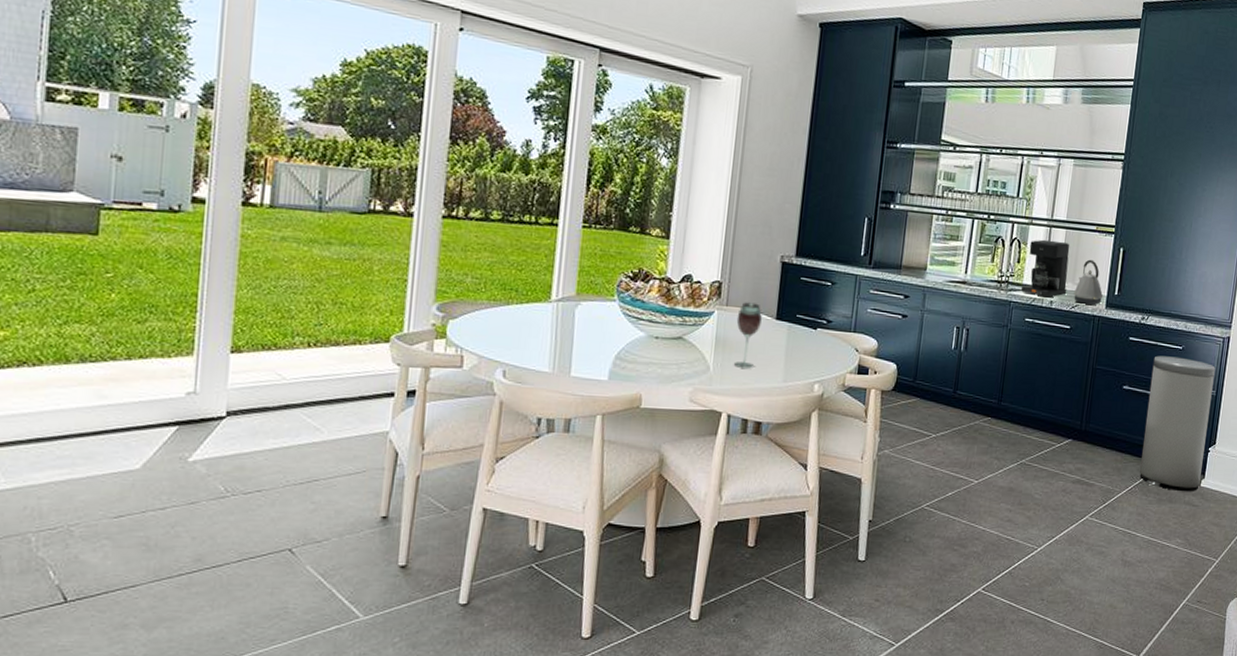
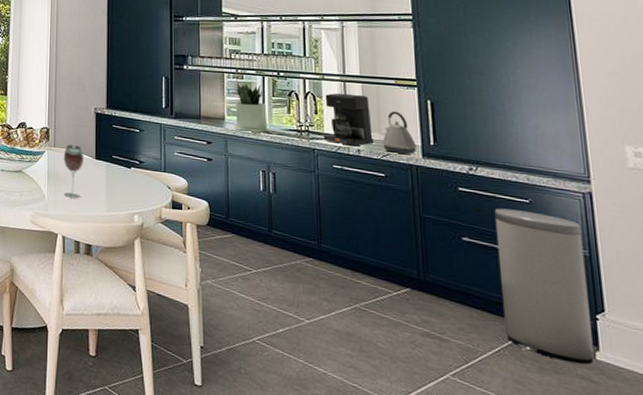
planter: none [935,227,973,284] -> present [234,83,271,133]

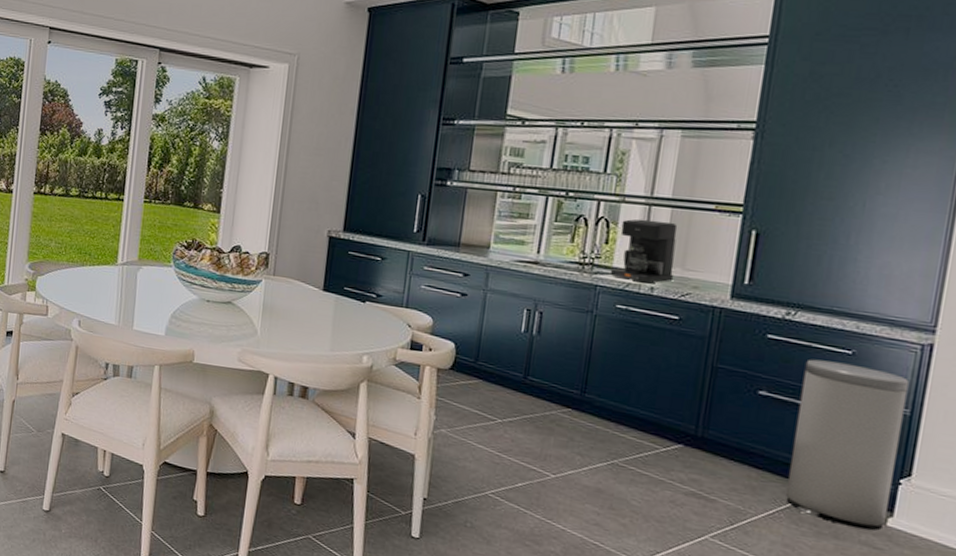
wineglass: present [63,144,83,199] -> none [280,273,309,336]
planter: present [234,83,271,133] -> none [500,204,546,265]
kettle: present [381,111,418,155] -> none [683,242,728,295]

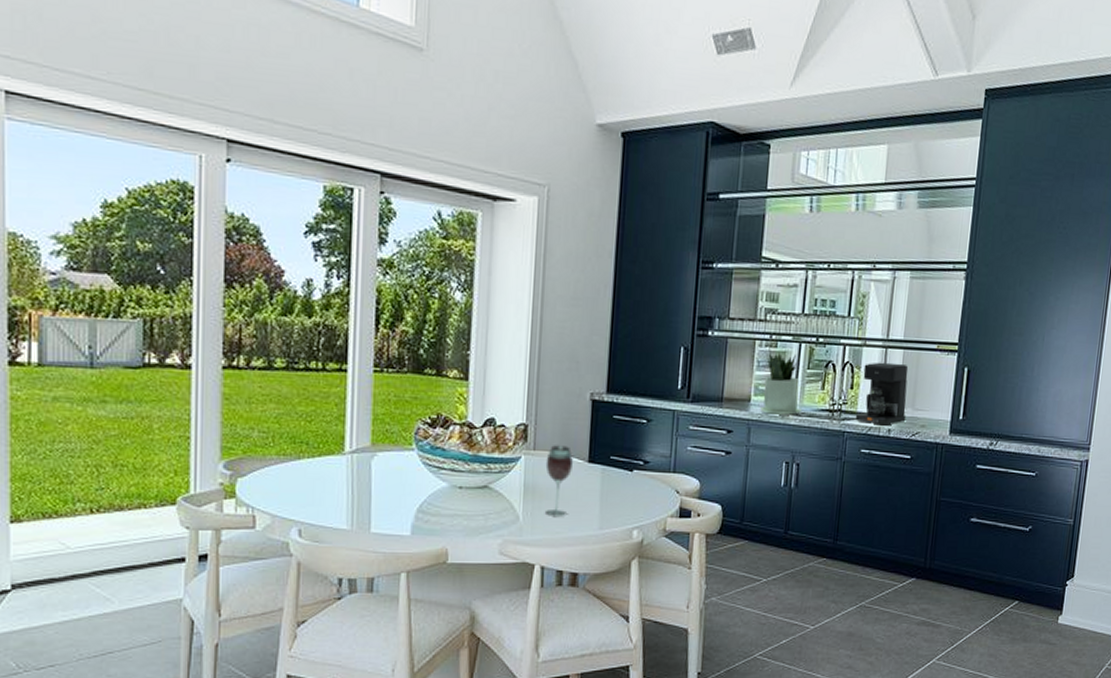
wineglass: none [280,273,309,336] -> present [544,445,573,516]
planter: none [500,204,546,265] -> present [760,352,801,415]
pedal bin: present [786,359,909,531] -> none [991,484,1073,630]

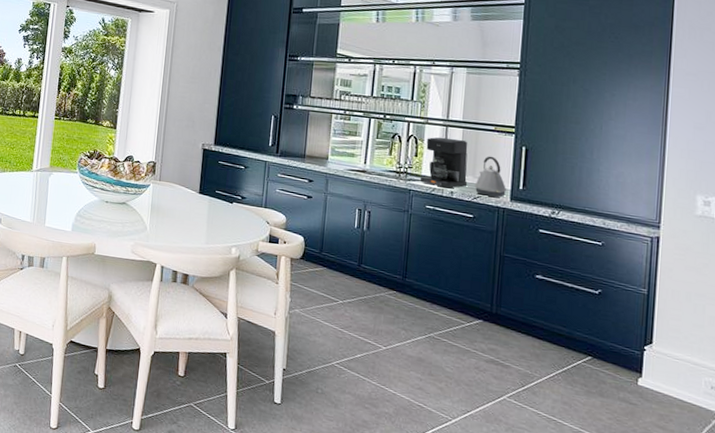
wineglass: present [544,445,573,516] -> none [165,178,188,231]
planter: present [760,352,801,415] -> none [336,124,372,173]
kettle: none [913,381,947,432] -> present [474,156,507,198]

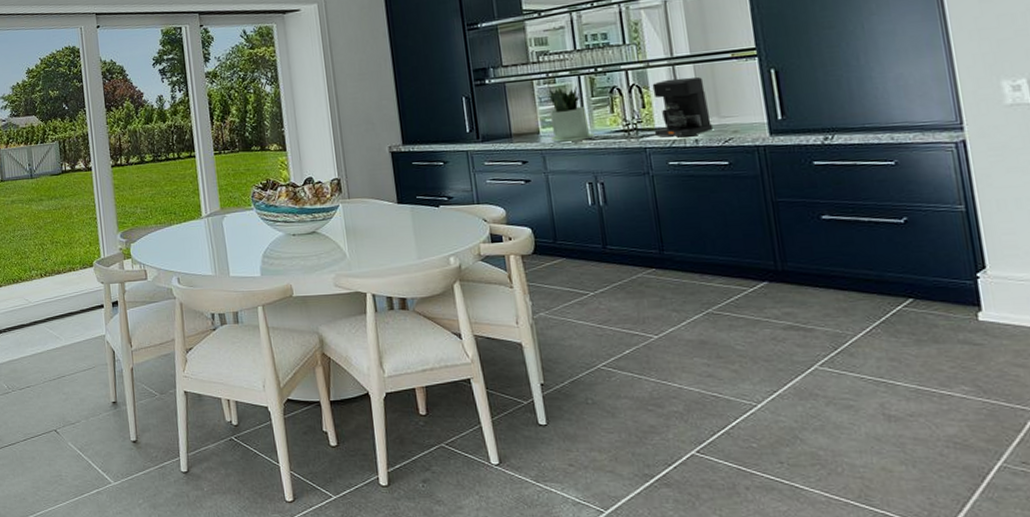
planter: none [336,124,372,173] -> present [549,85,594,142]
kettle: present [474,156,507,198] -> none [722,88,764,137]

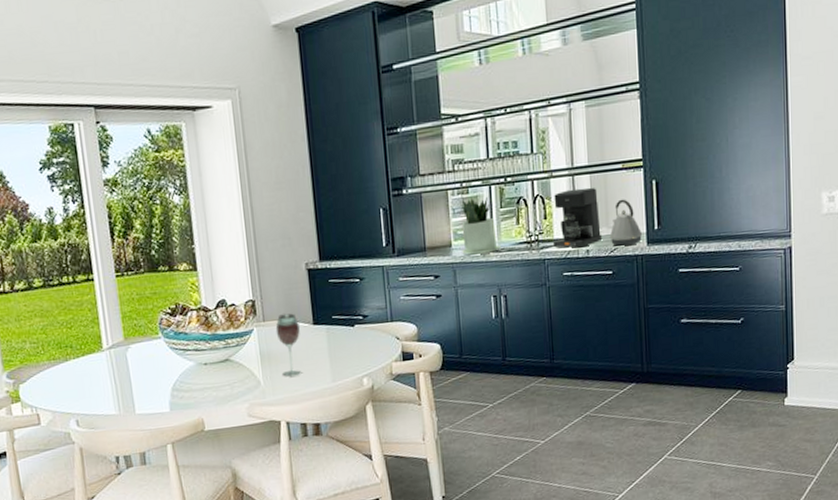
wineglass: none [360,192,388,251] -> present [275,313,302,377]
kettle: none [722,88,764,137] -> present [609,199,643,247]

